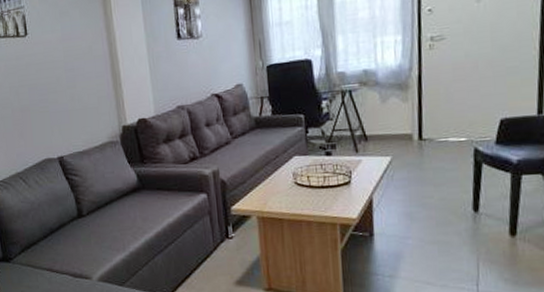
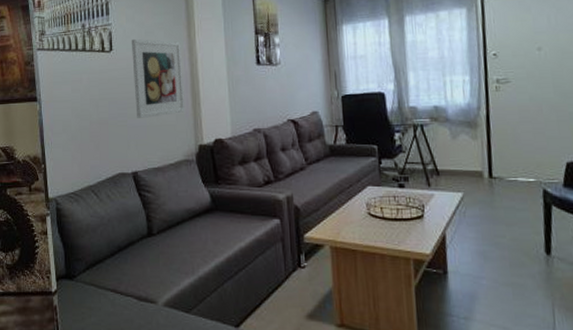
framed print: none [45,20,107,103] -> present [131,38,185,118]

